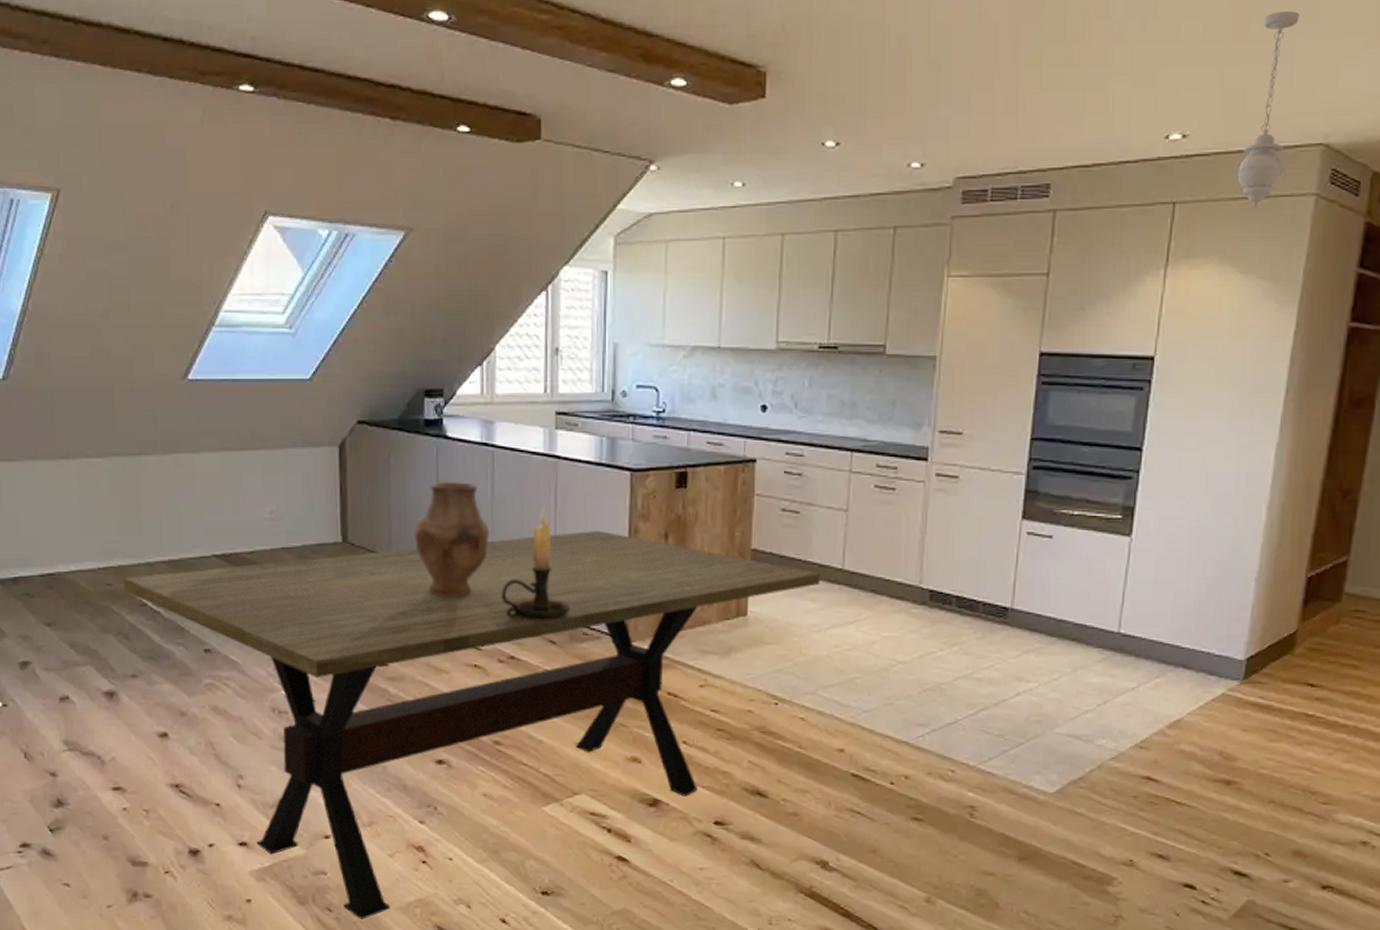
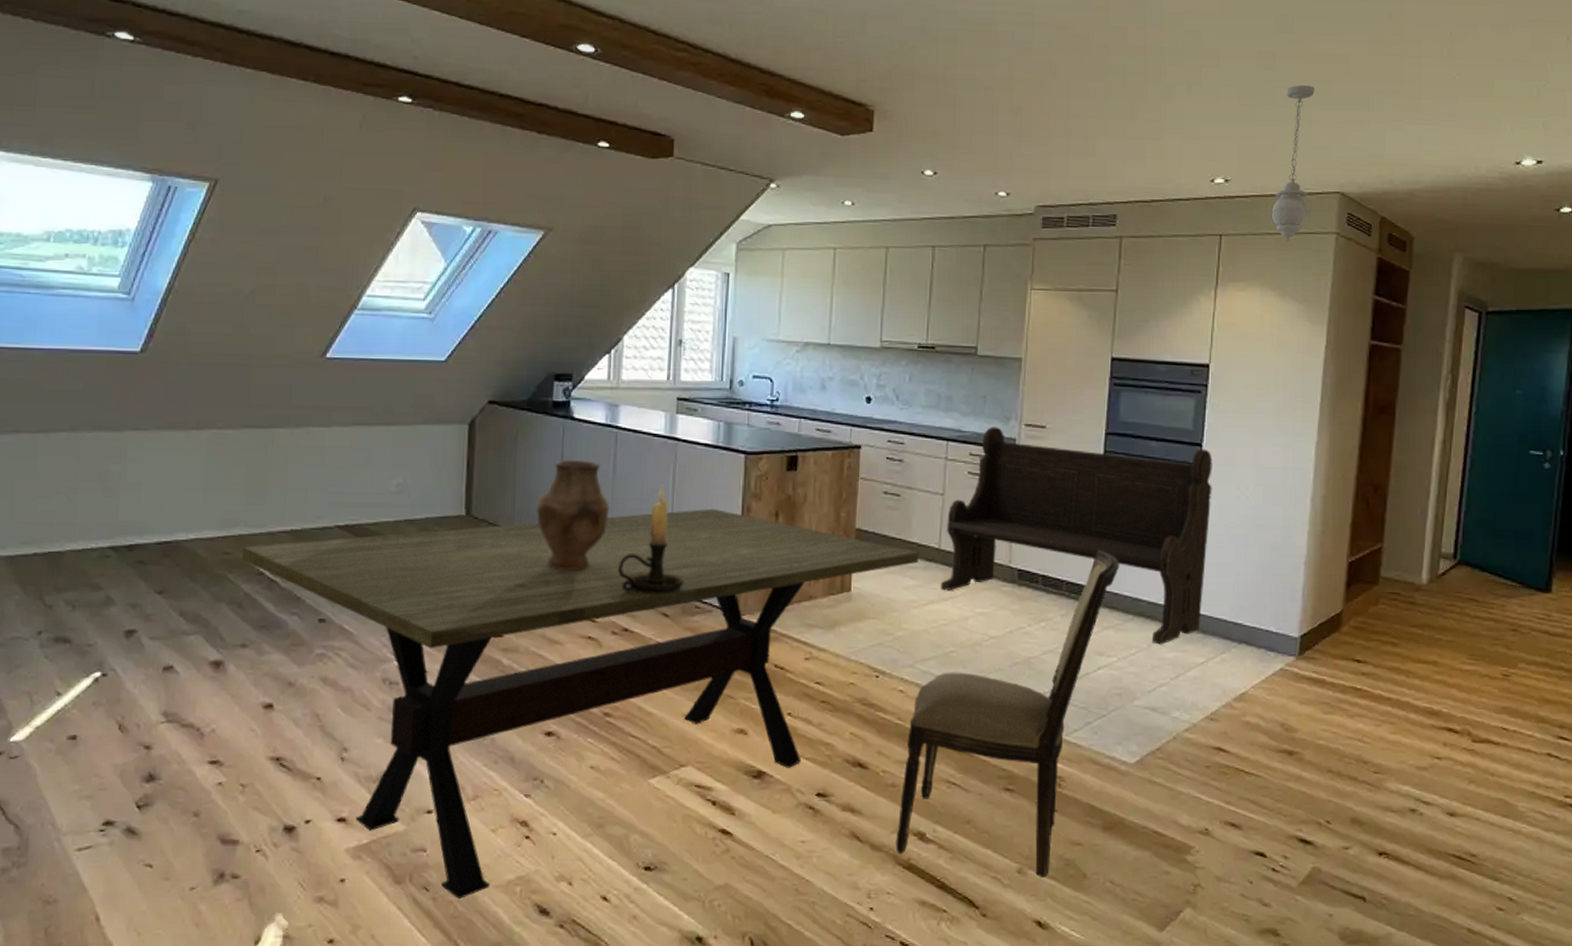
dining chair: none [797,568,1044,907] -> present [895,550,1120,877]
bench: none [843,435,1154,669] -> present [940,427,1212,645]

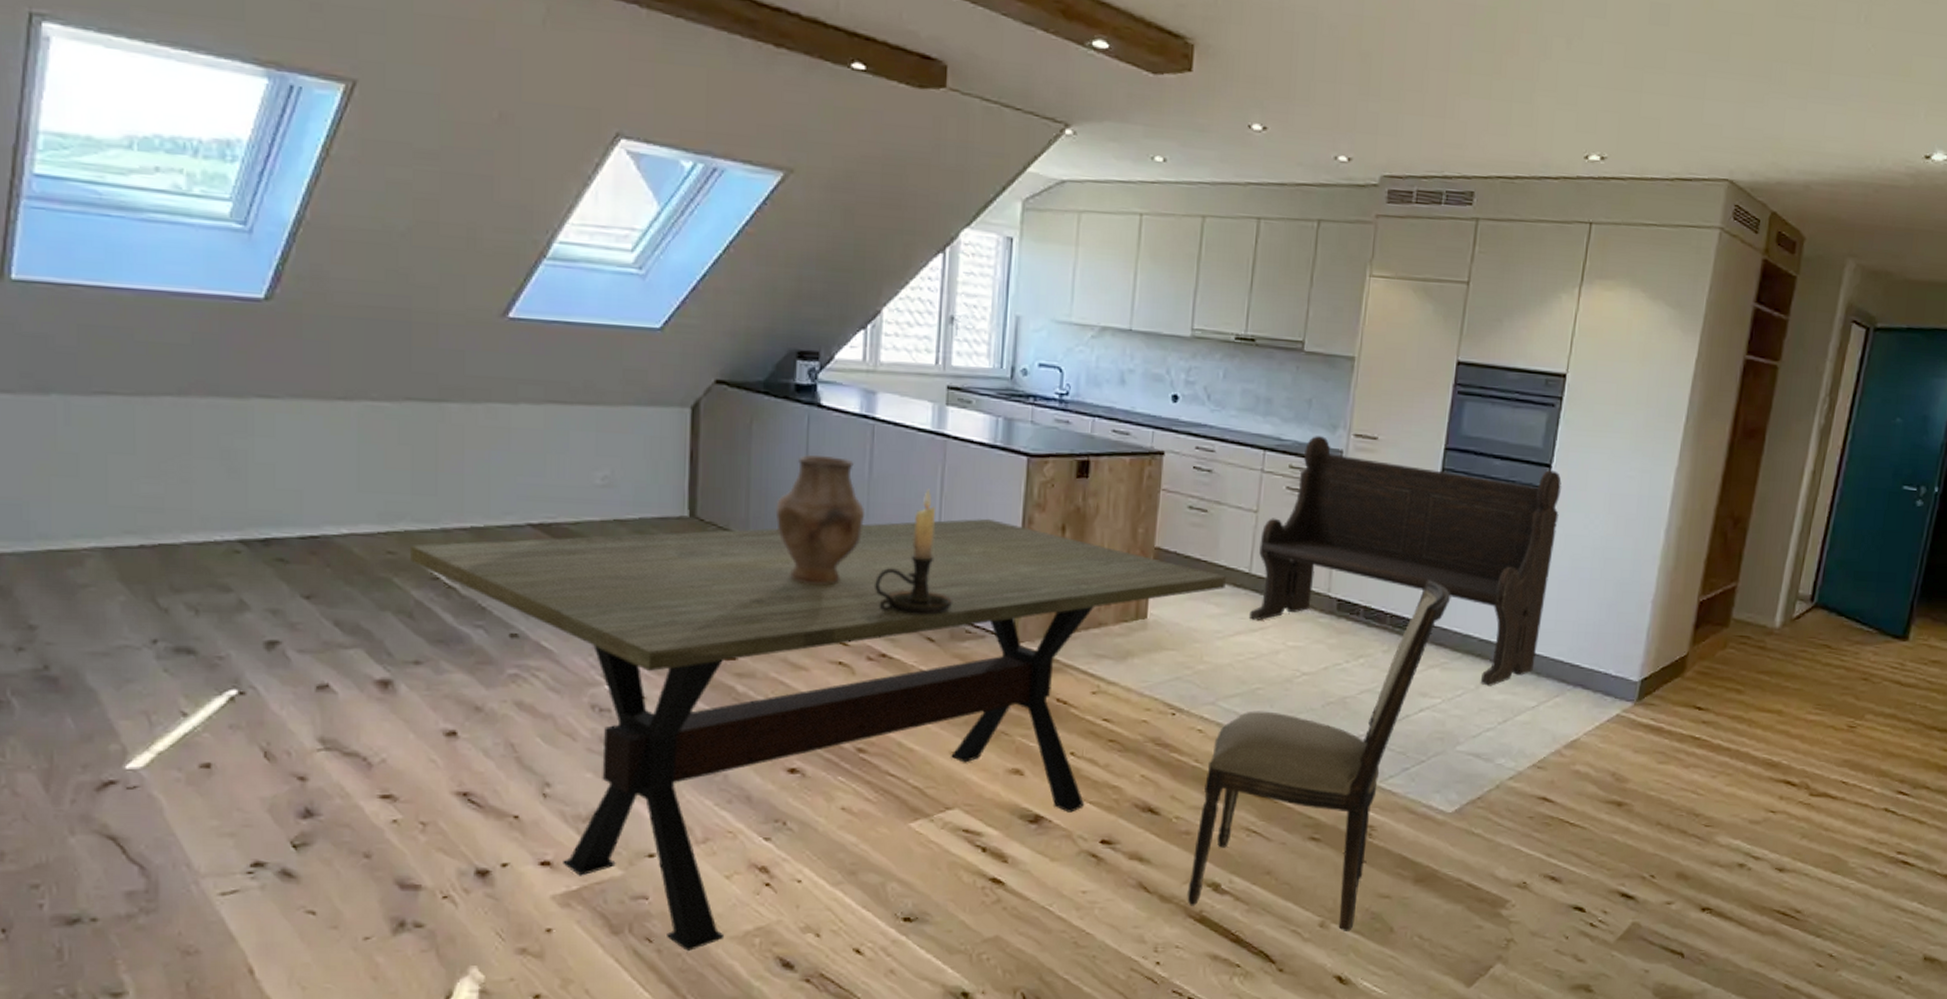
pendant light: present [1268,85,1315,243] -> none [1645,47,1712,236]

